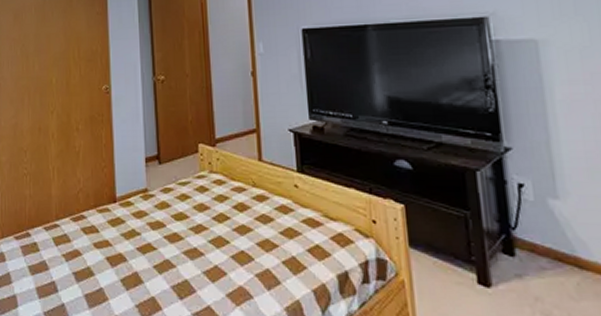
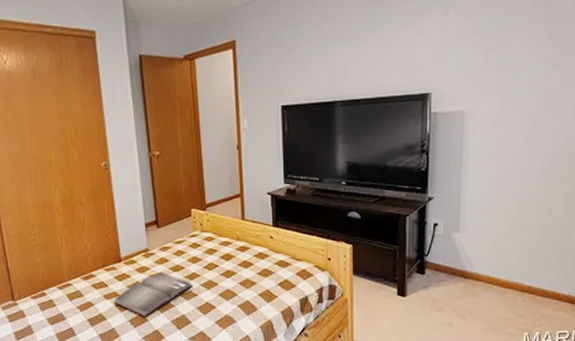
hardback book: none [105,218,199,278] -> present [114,271,193,317]

